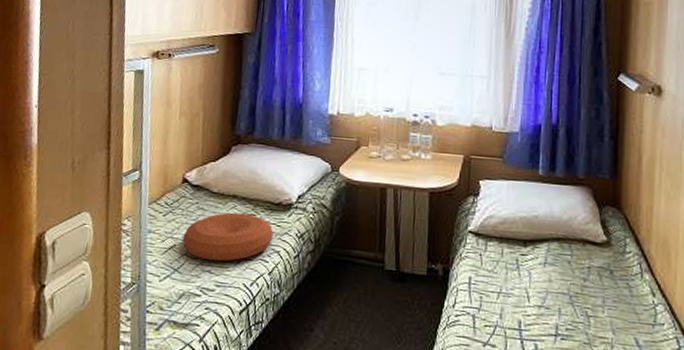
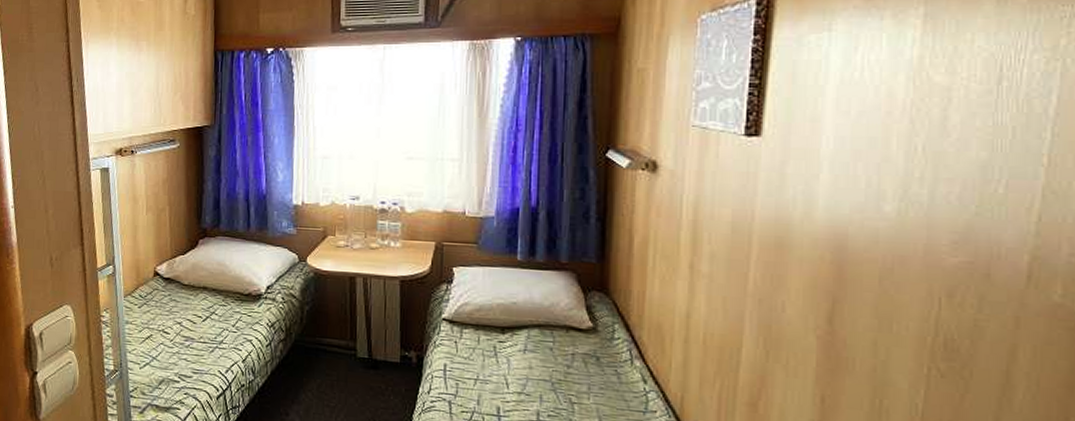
cushion: present [182,212,274,262] -> none [158,303,245,351]

